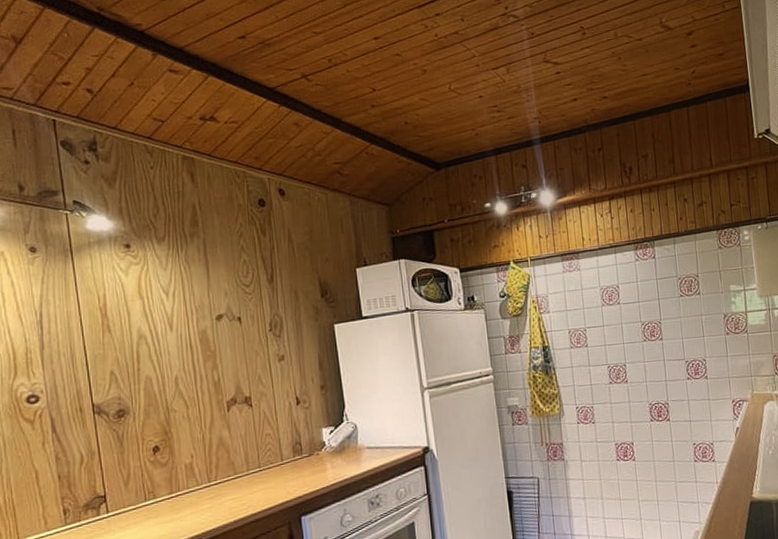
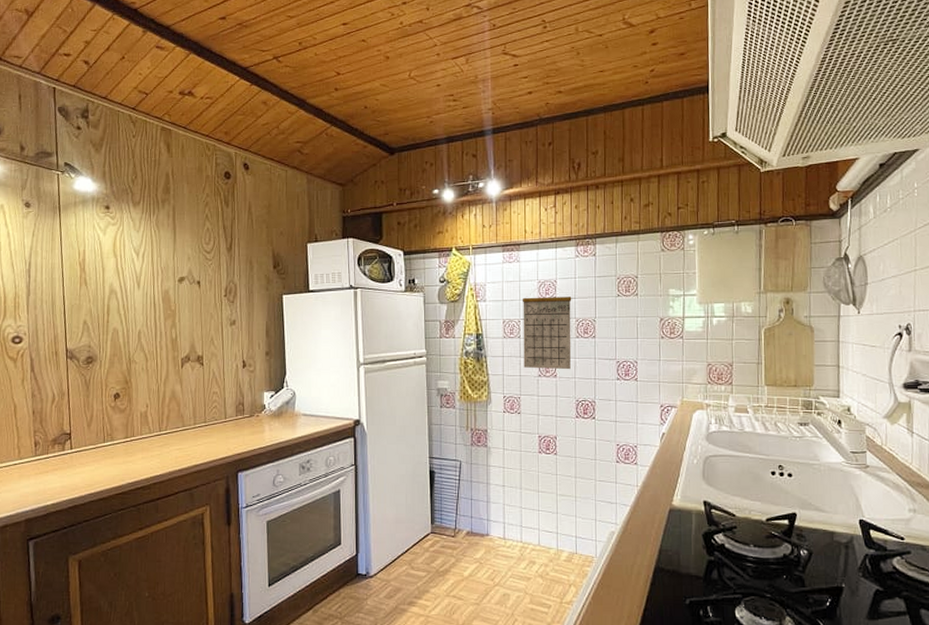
calendar: none [586,288,641,376] -> present [523,283,572,370]

